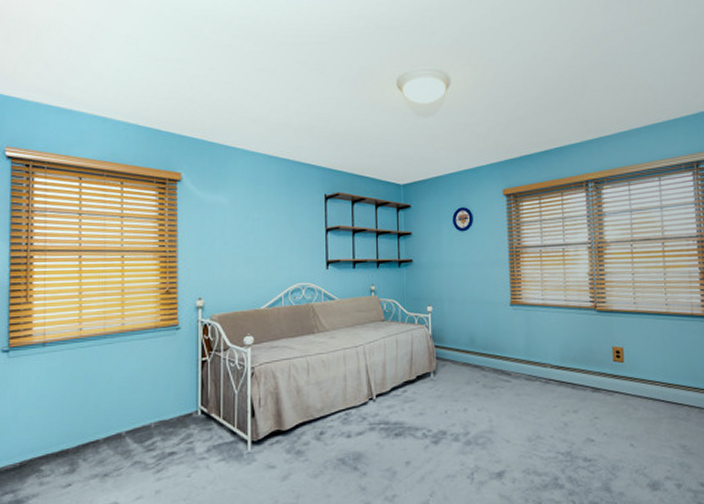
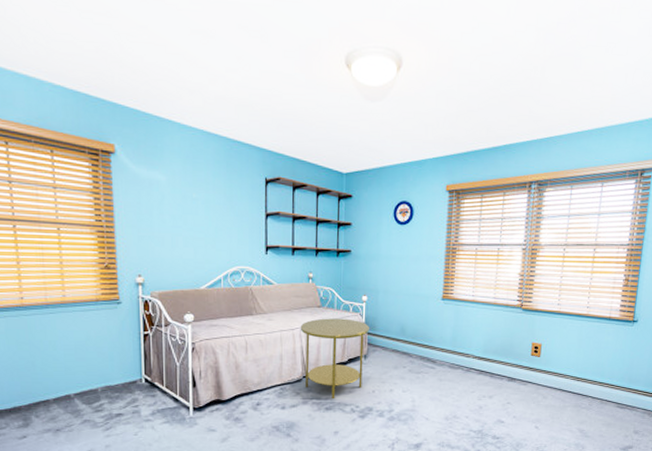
side table: none [364,331,437,424] -> present [300,318,369,400]

